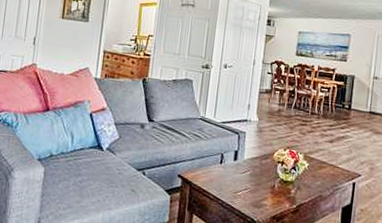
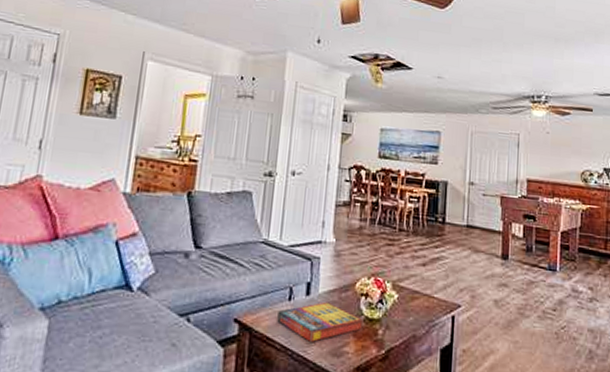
game compilation box: none [211,166,280,196] -> present [277,301,364,342]

